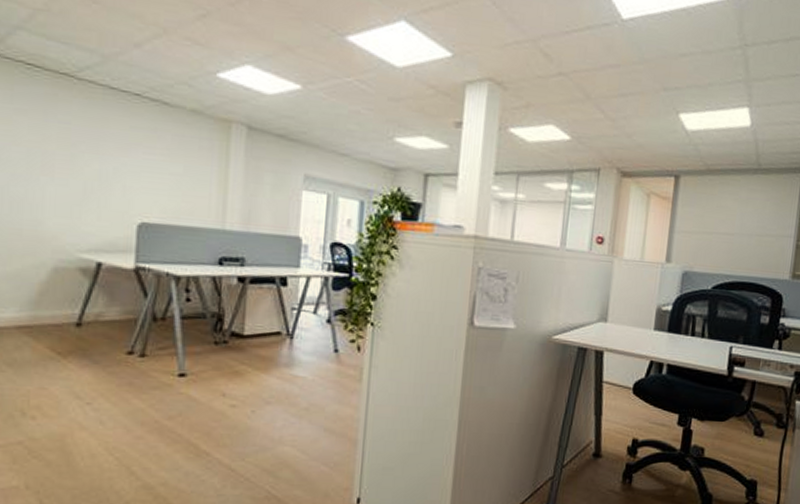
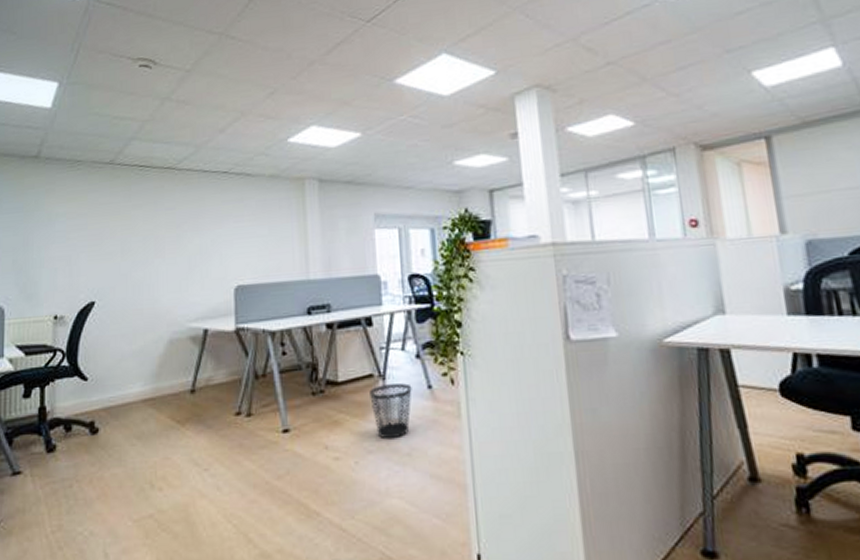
wastebasket: none [275,343,319,394] -> present [369,383,412,440]

